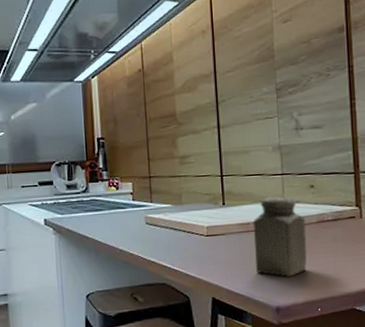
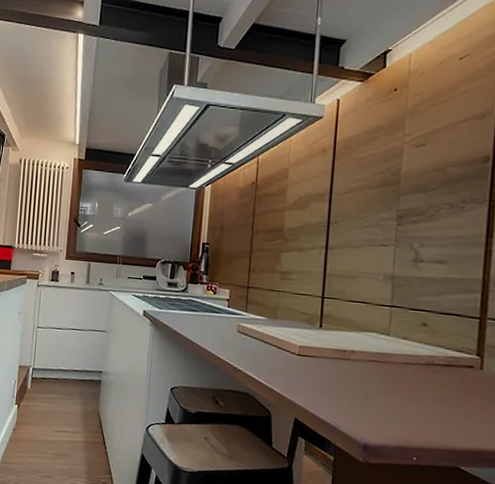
salt shaker: present [252,196,307,277] -> none [346,327,412,416]

